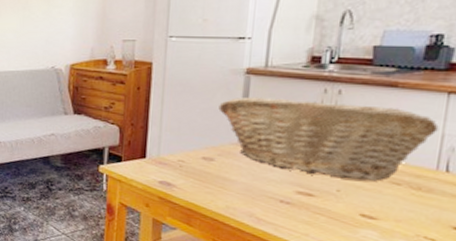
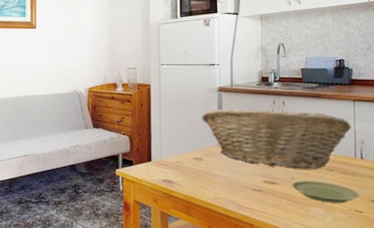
plate: none [334,194,436,228] -> present [291,180,361,204]

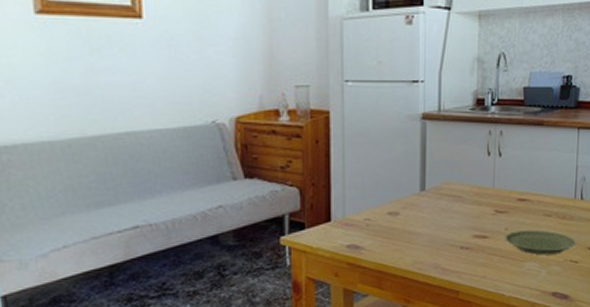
fruit basket: present [202,109,351,169] -> none [399,142,574,216]

